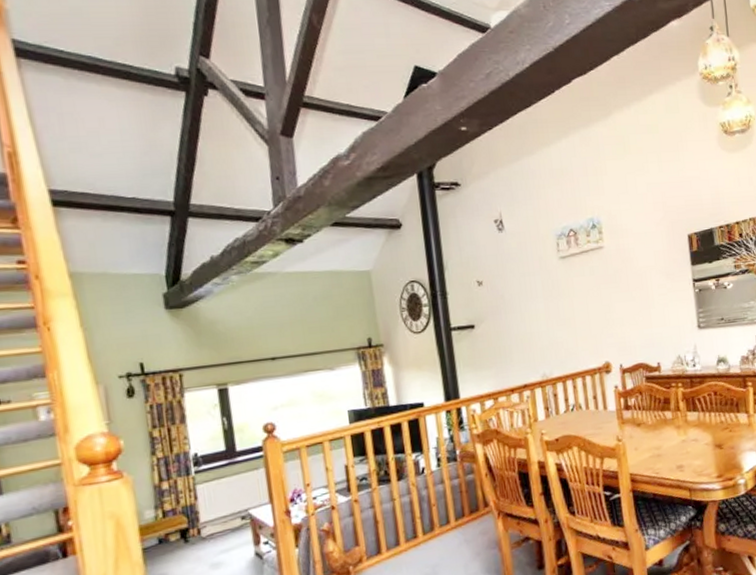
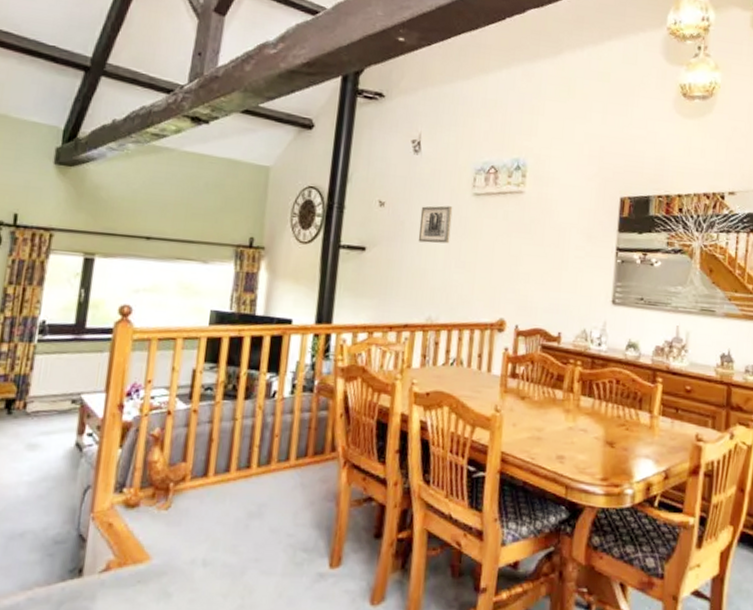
wall art: none [516,273,548,310] -> present [418,205,453,244]

